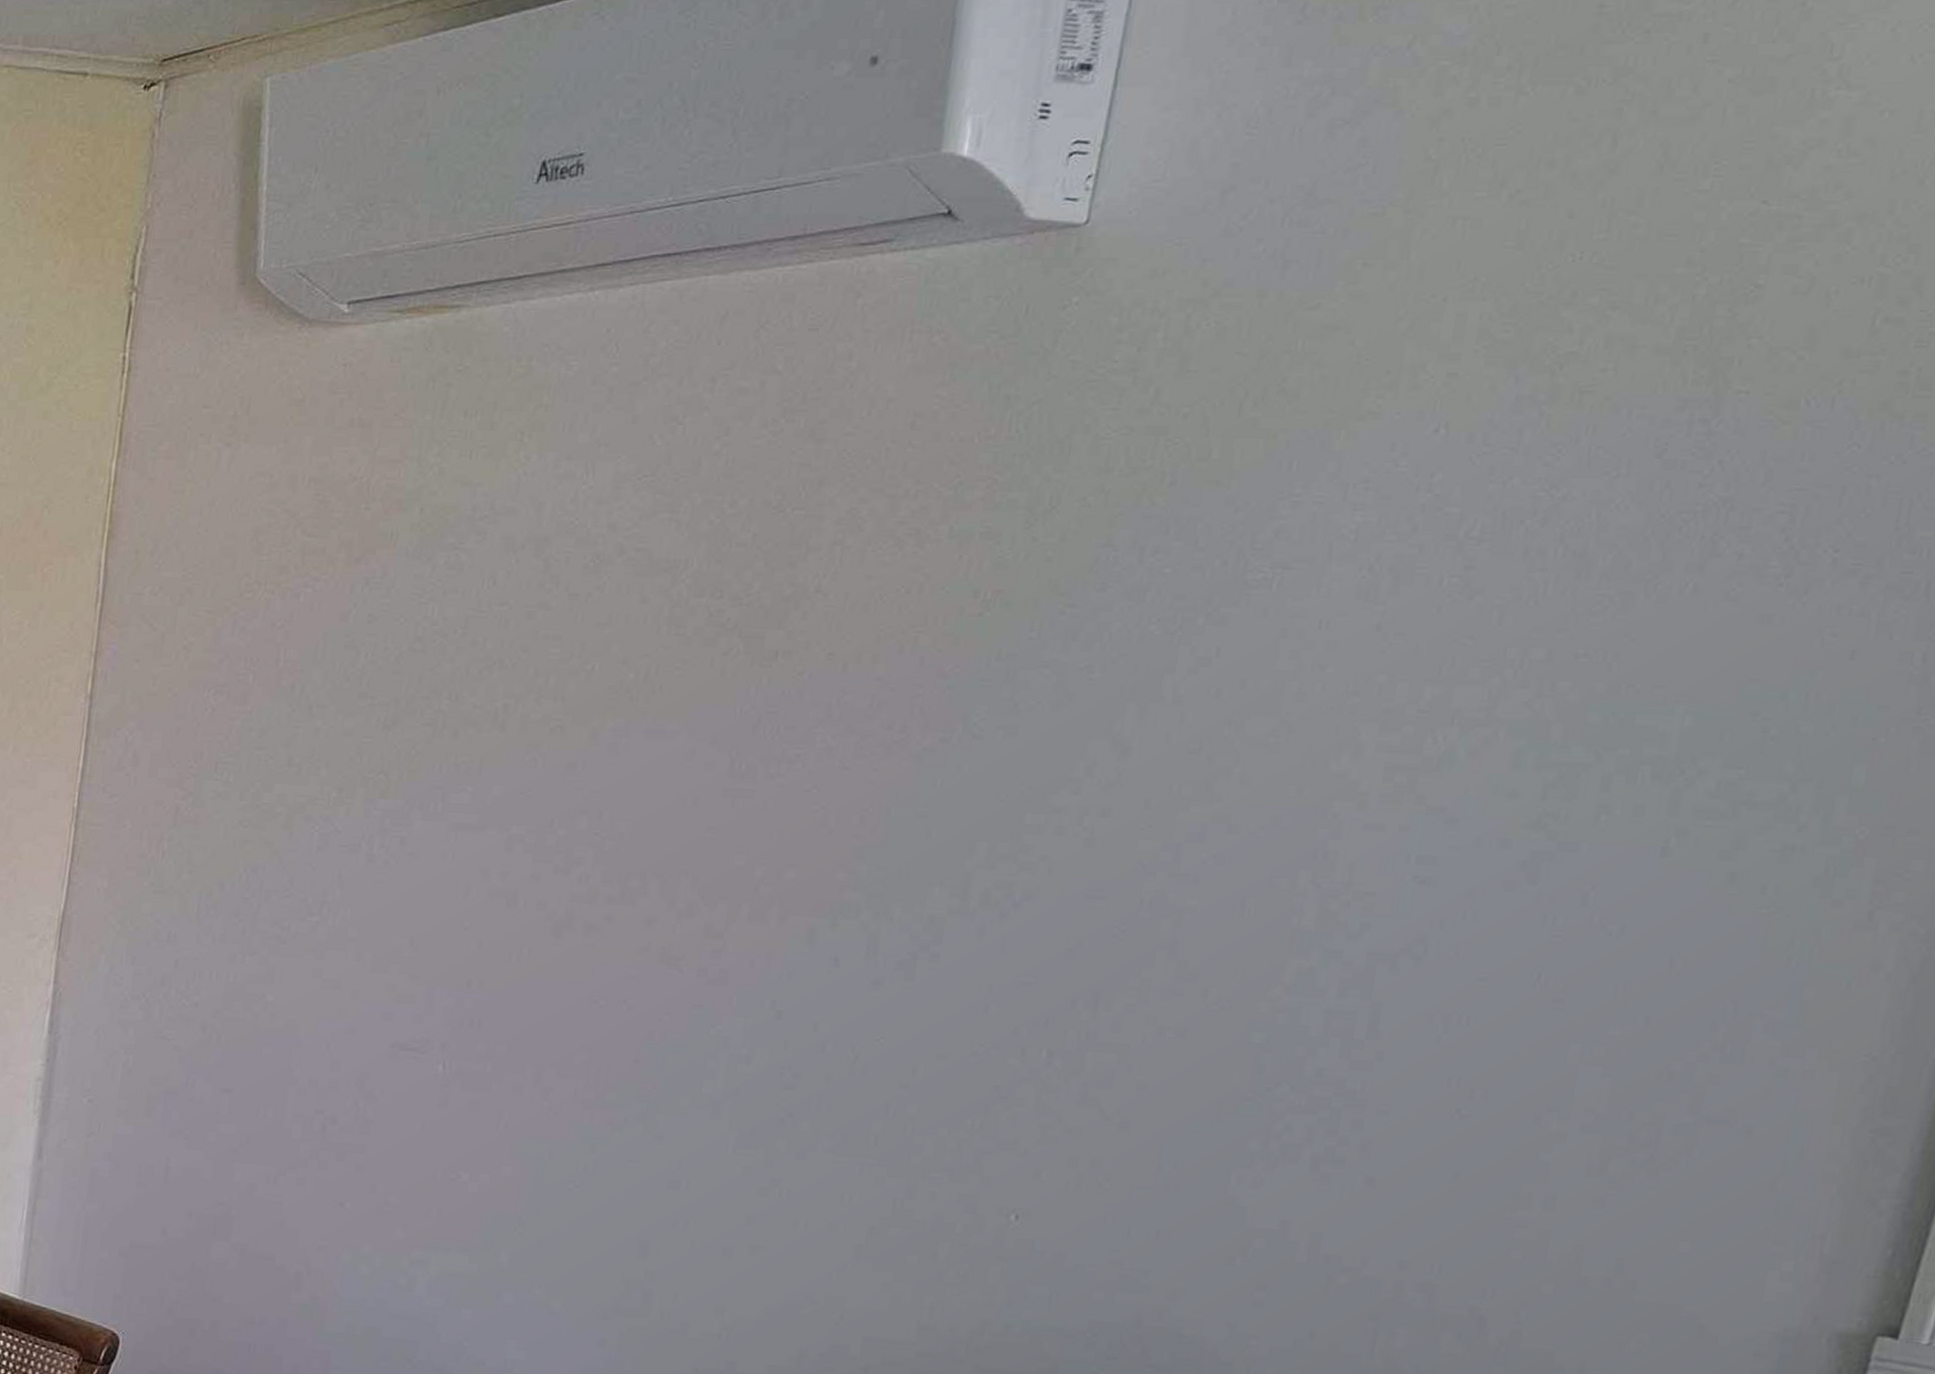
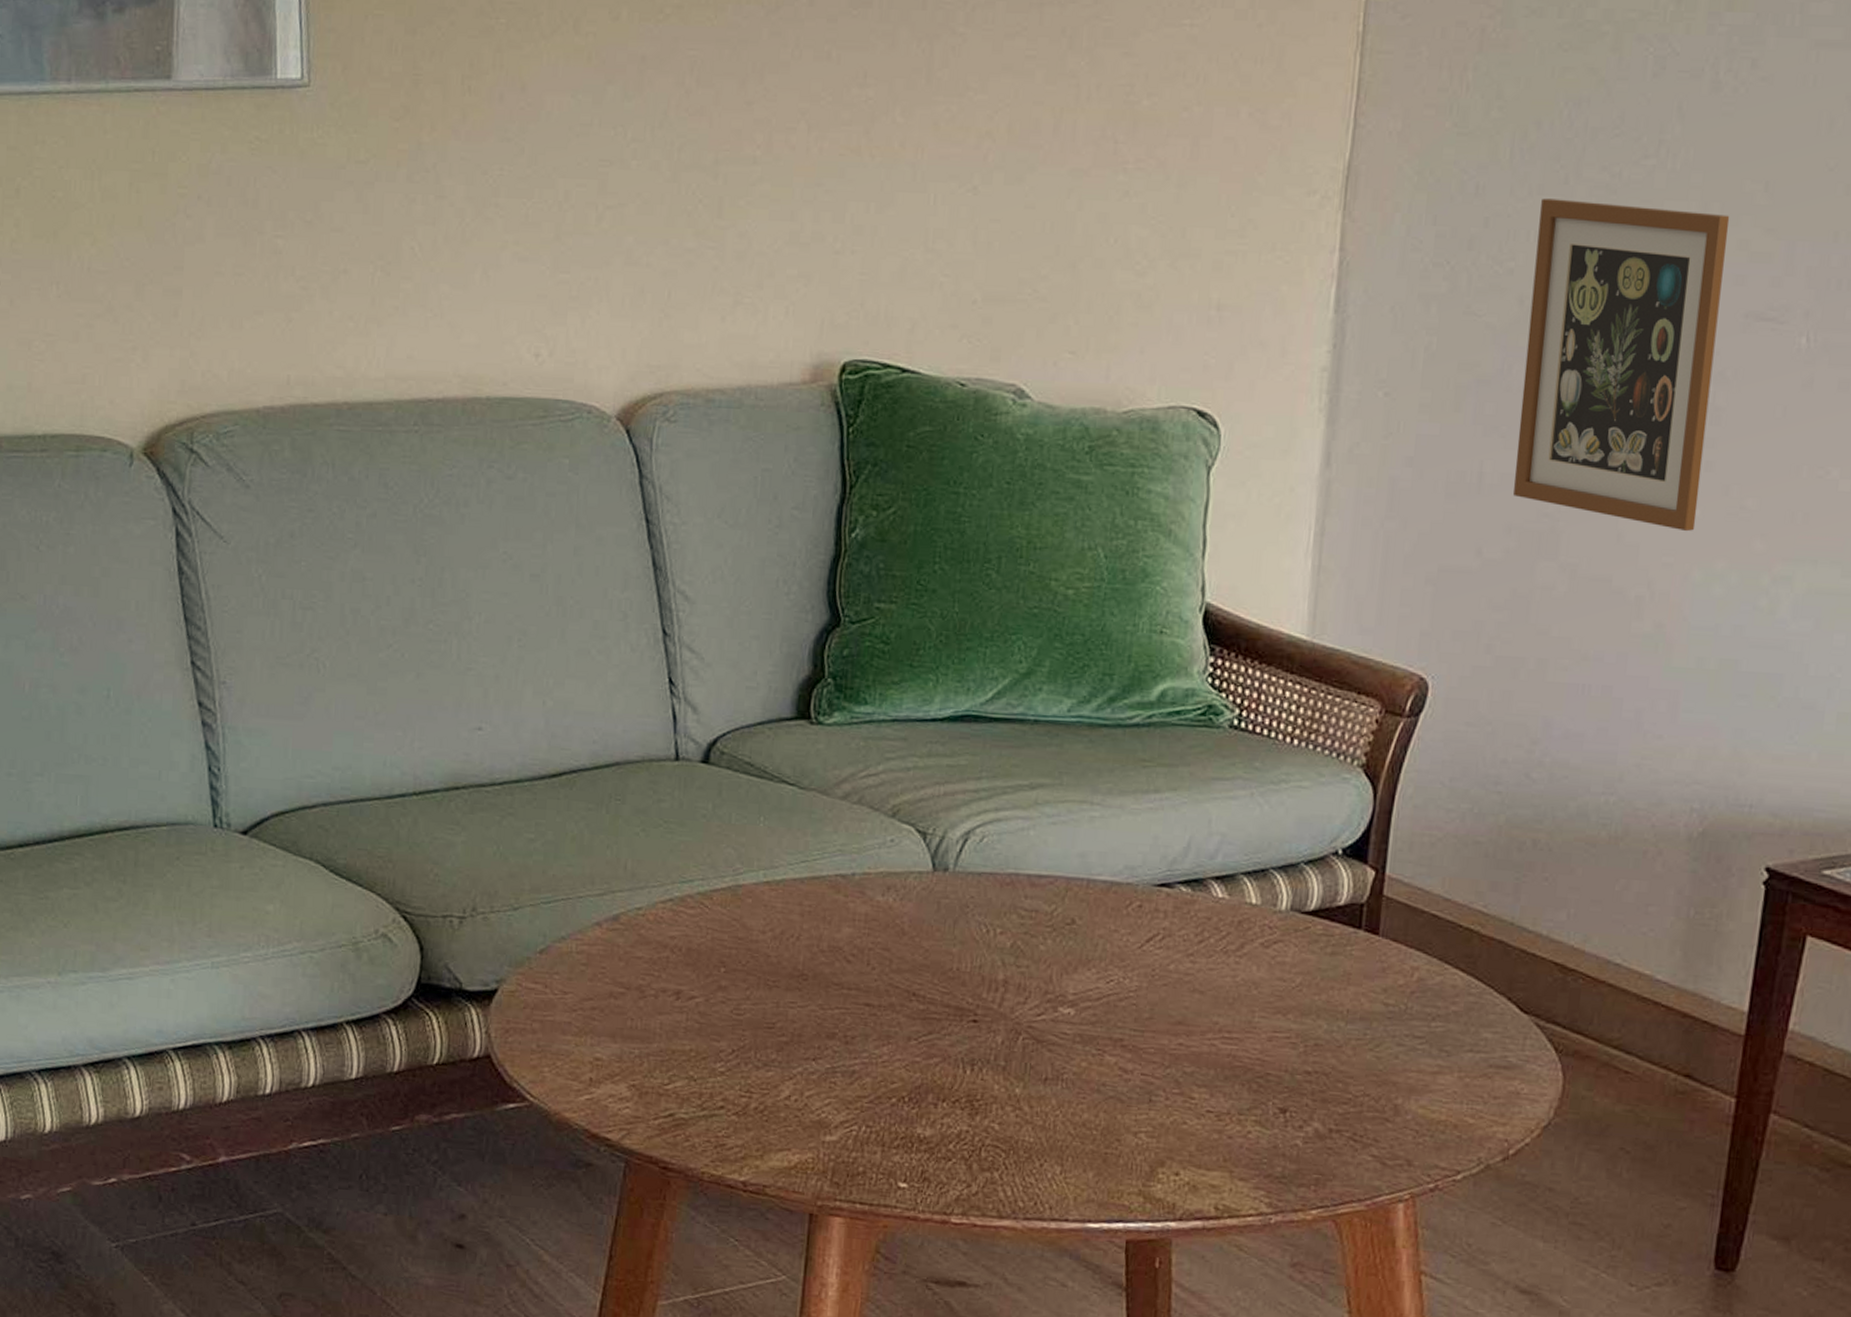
picture frame: none [194,946,380,1221] -> present [1513,198,1730,532]

